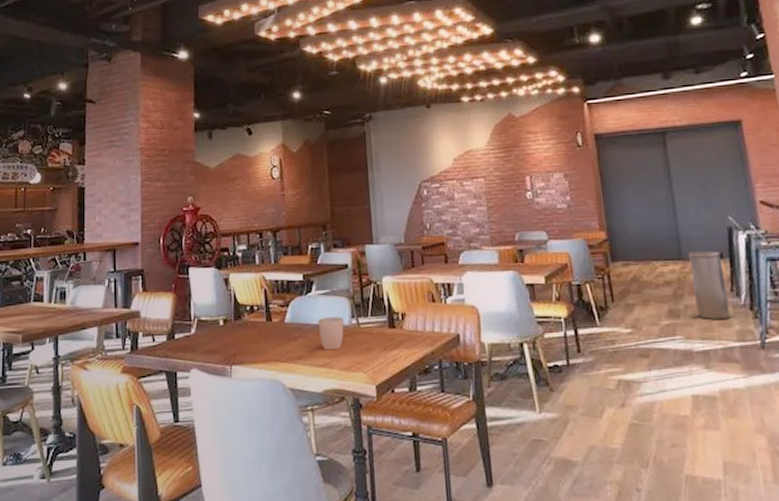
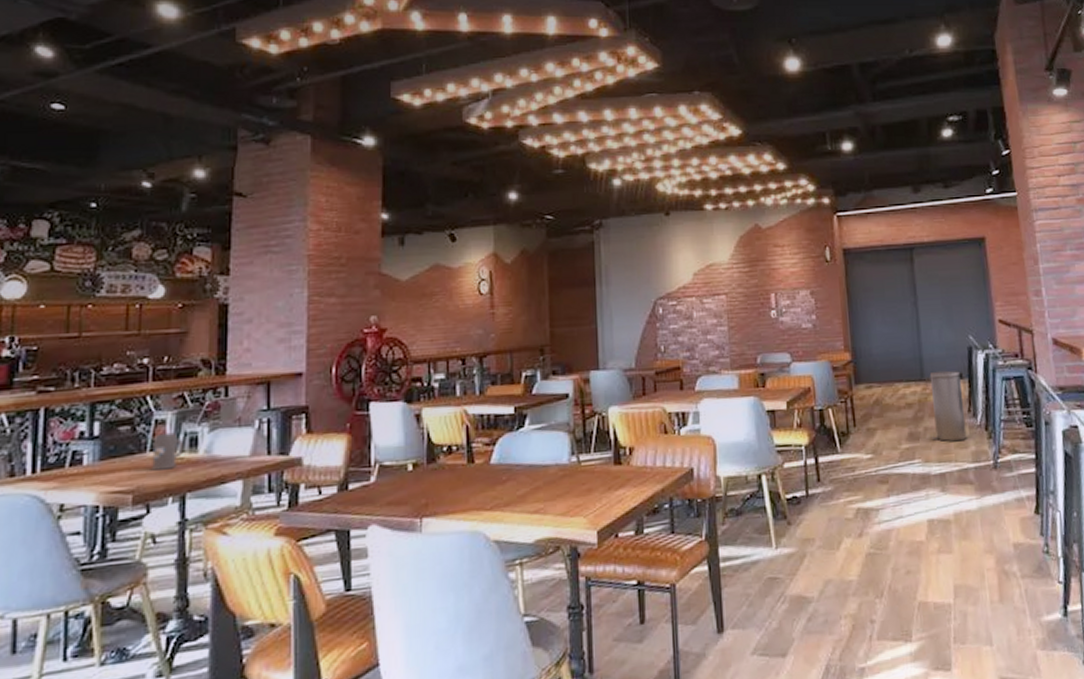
beer mug: none [35,287,57,317] -> present [152,432,185,471]
cup: present [318,317,344,350] -> none [531,454,562,494]

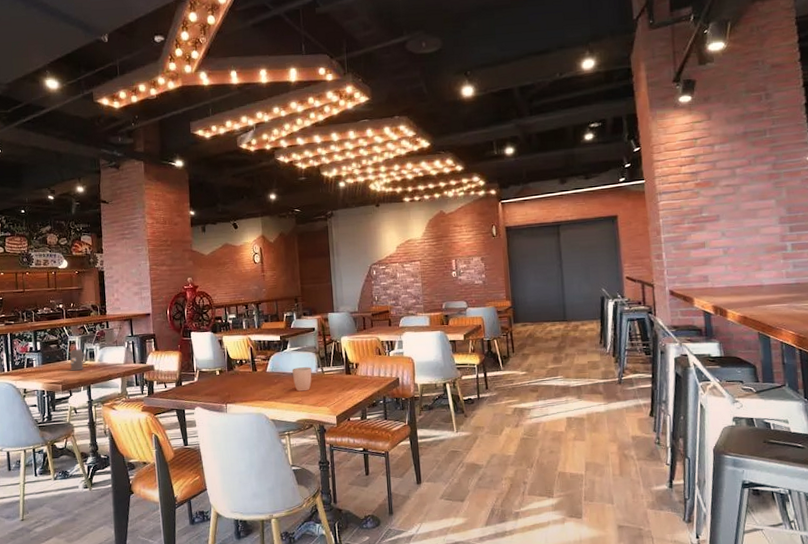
cup: none [531,454,562,494] -> present [292,367,312,392]
pedal bin: present [929,370,967,443] -> none [570,313,598,365]

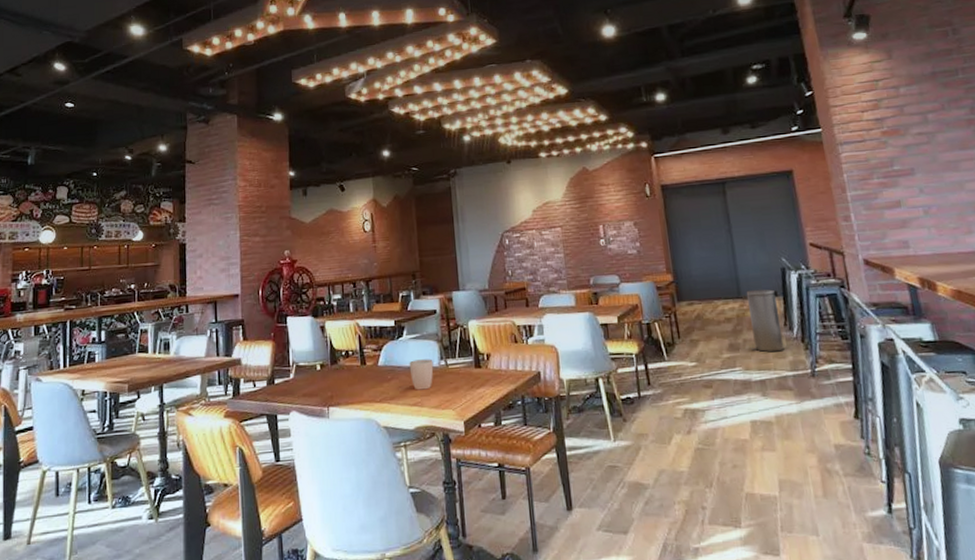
beer mug: present [69,349,87,371] -> none [140,339,161,367]
pedal bin: none [570,313,598,365] -> present [746,289,785,353]

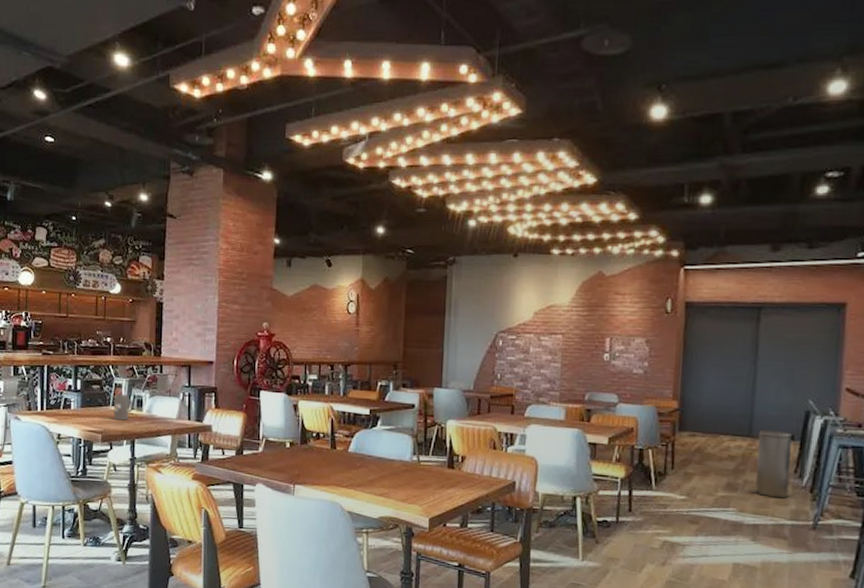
beer mug: none [140,339,161,367] -> present [113,394,134,421]
cup: present [409,359,434,390] -> none [380,451,405,482]

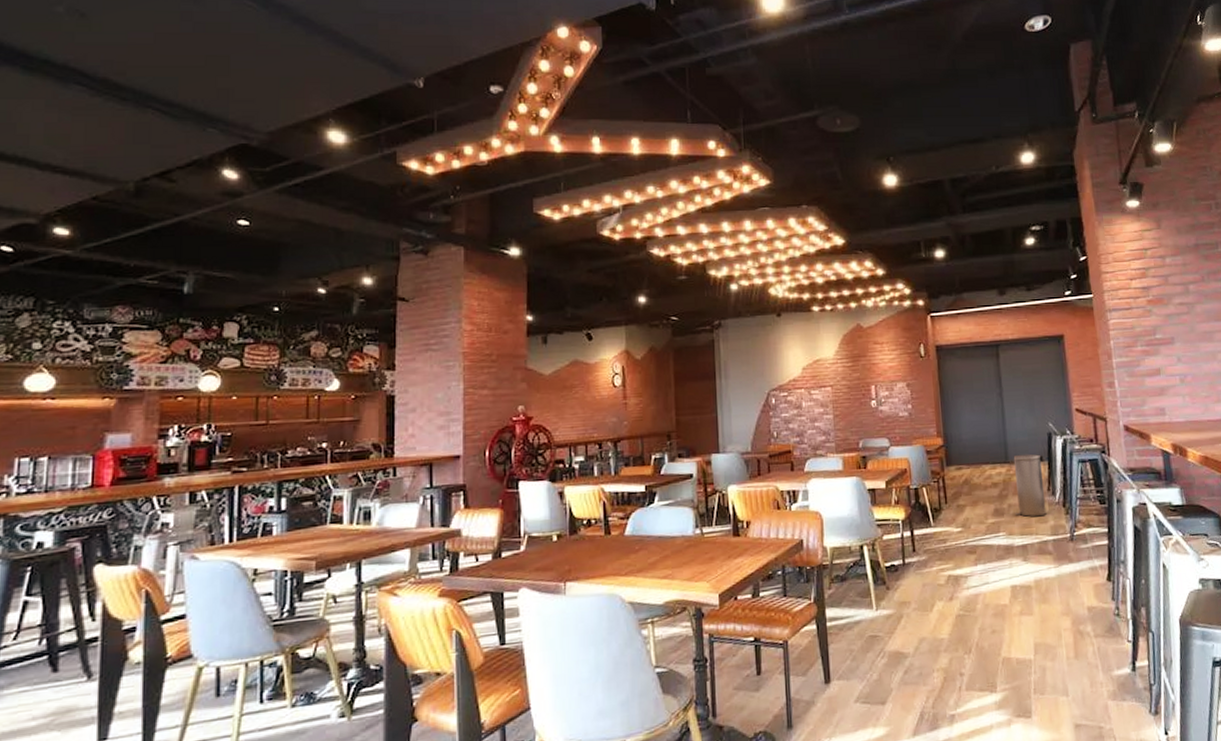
beer mug: present [113,394,134,421] -> none [332,507,359,540]

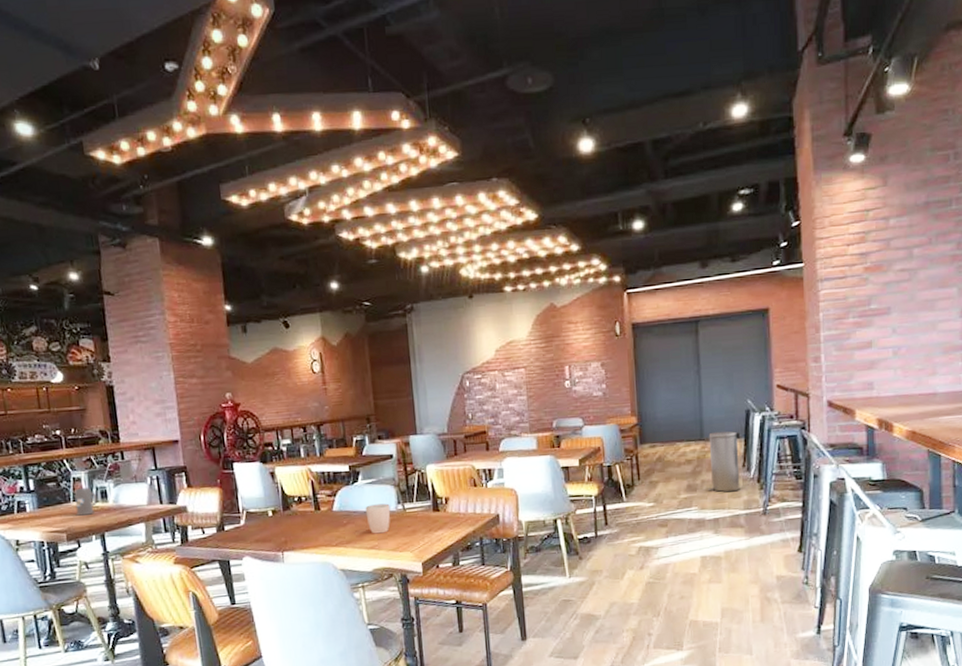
beer mug: none [332,507,359,540] -> present [74,487,98,516]
cup: none [660,527,688,562] -> present [365,503,391,534]

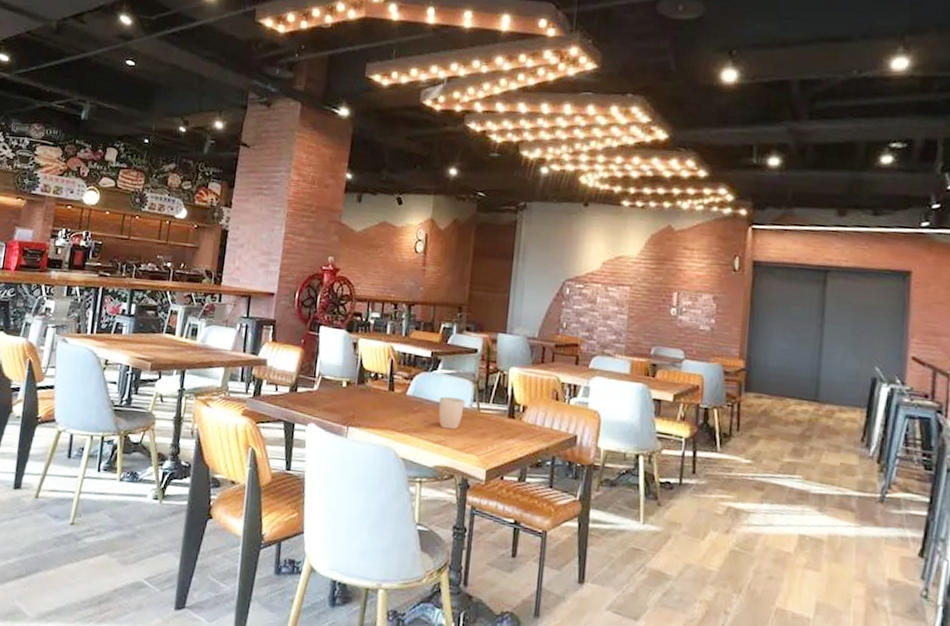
beer mug: present [74,487,98,516] -> none [165,321,188,349]
pedal bin: present [707,431,741,493] -> none [816,394,863,469]

